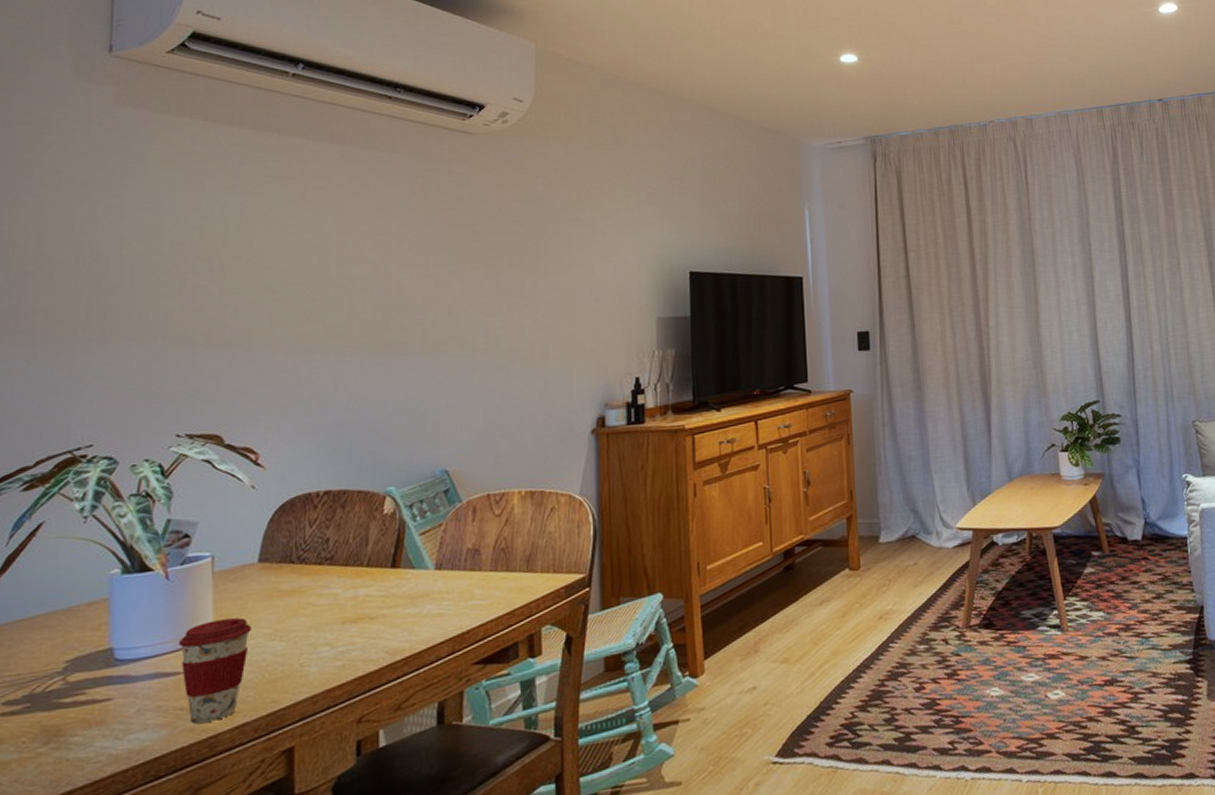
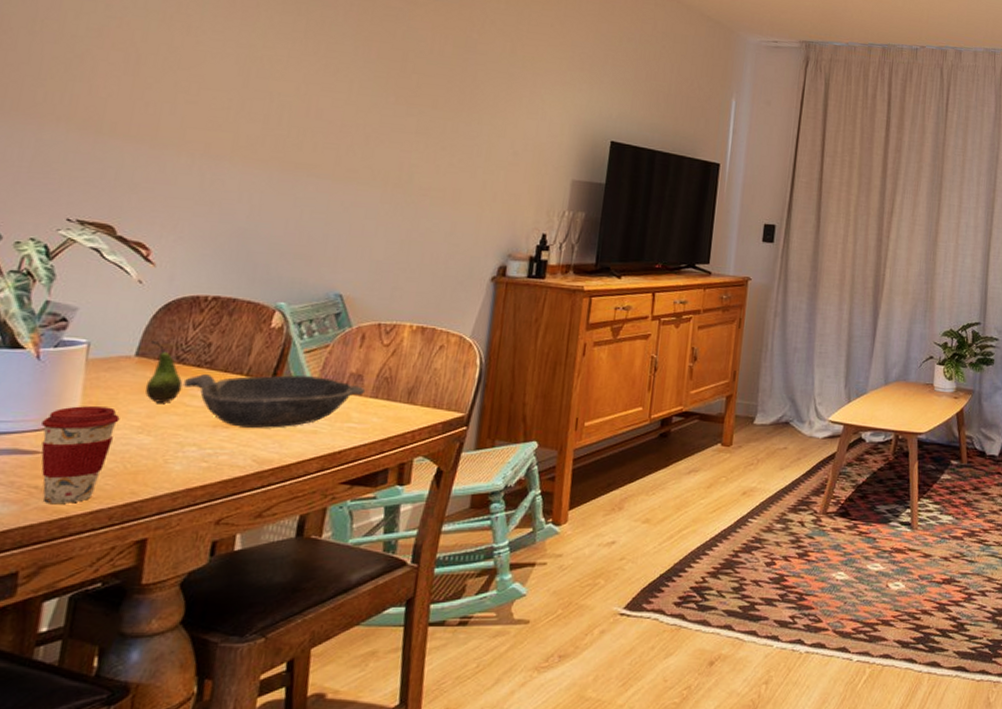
fruit: none [272,544,307,607] -> present [145,340,183,403]
bowl: none [307,557,485,620] -> present [182,374,366,428]

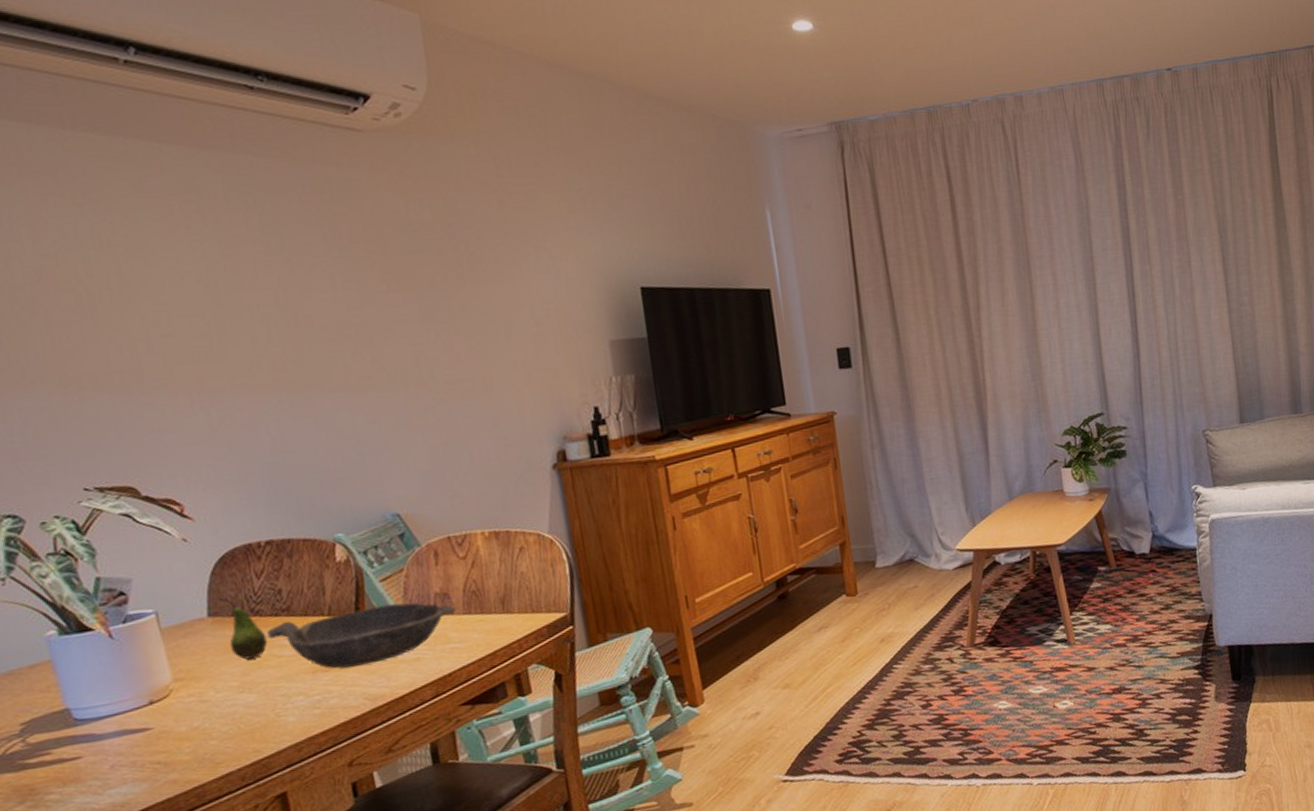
coffee cup: present [40,406,120,505] -> none [138,672,218,776]

